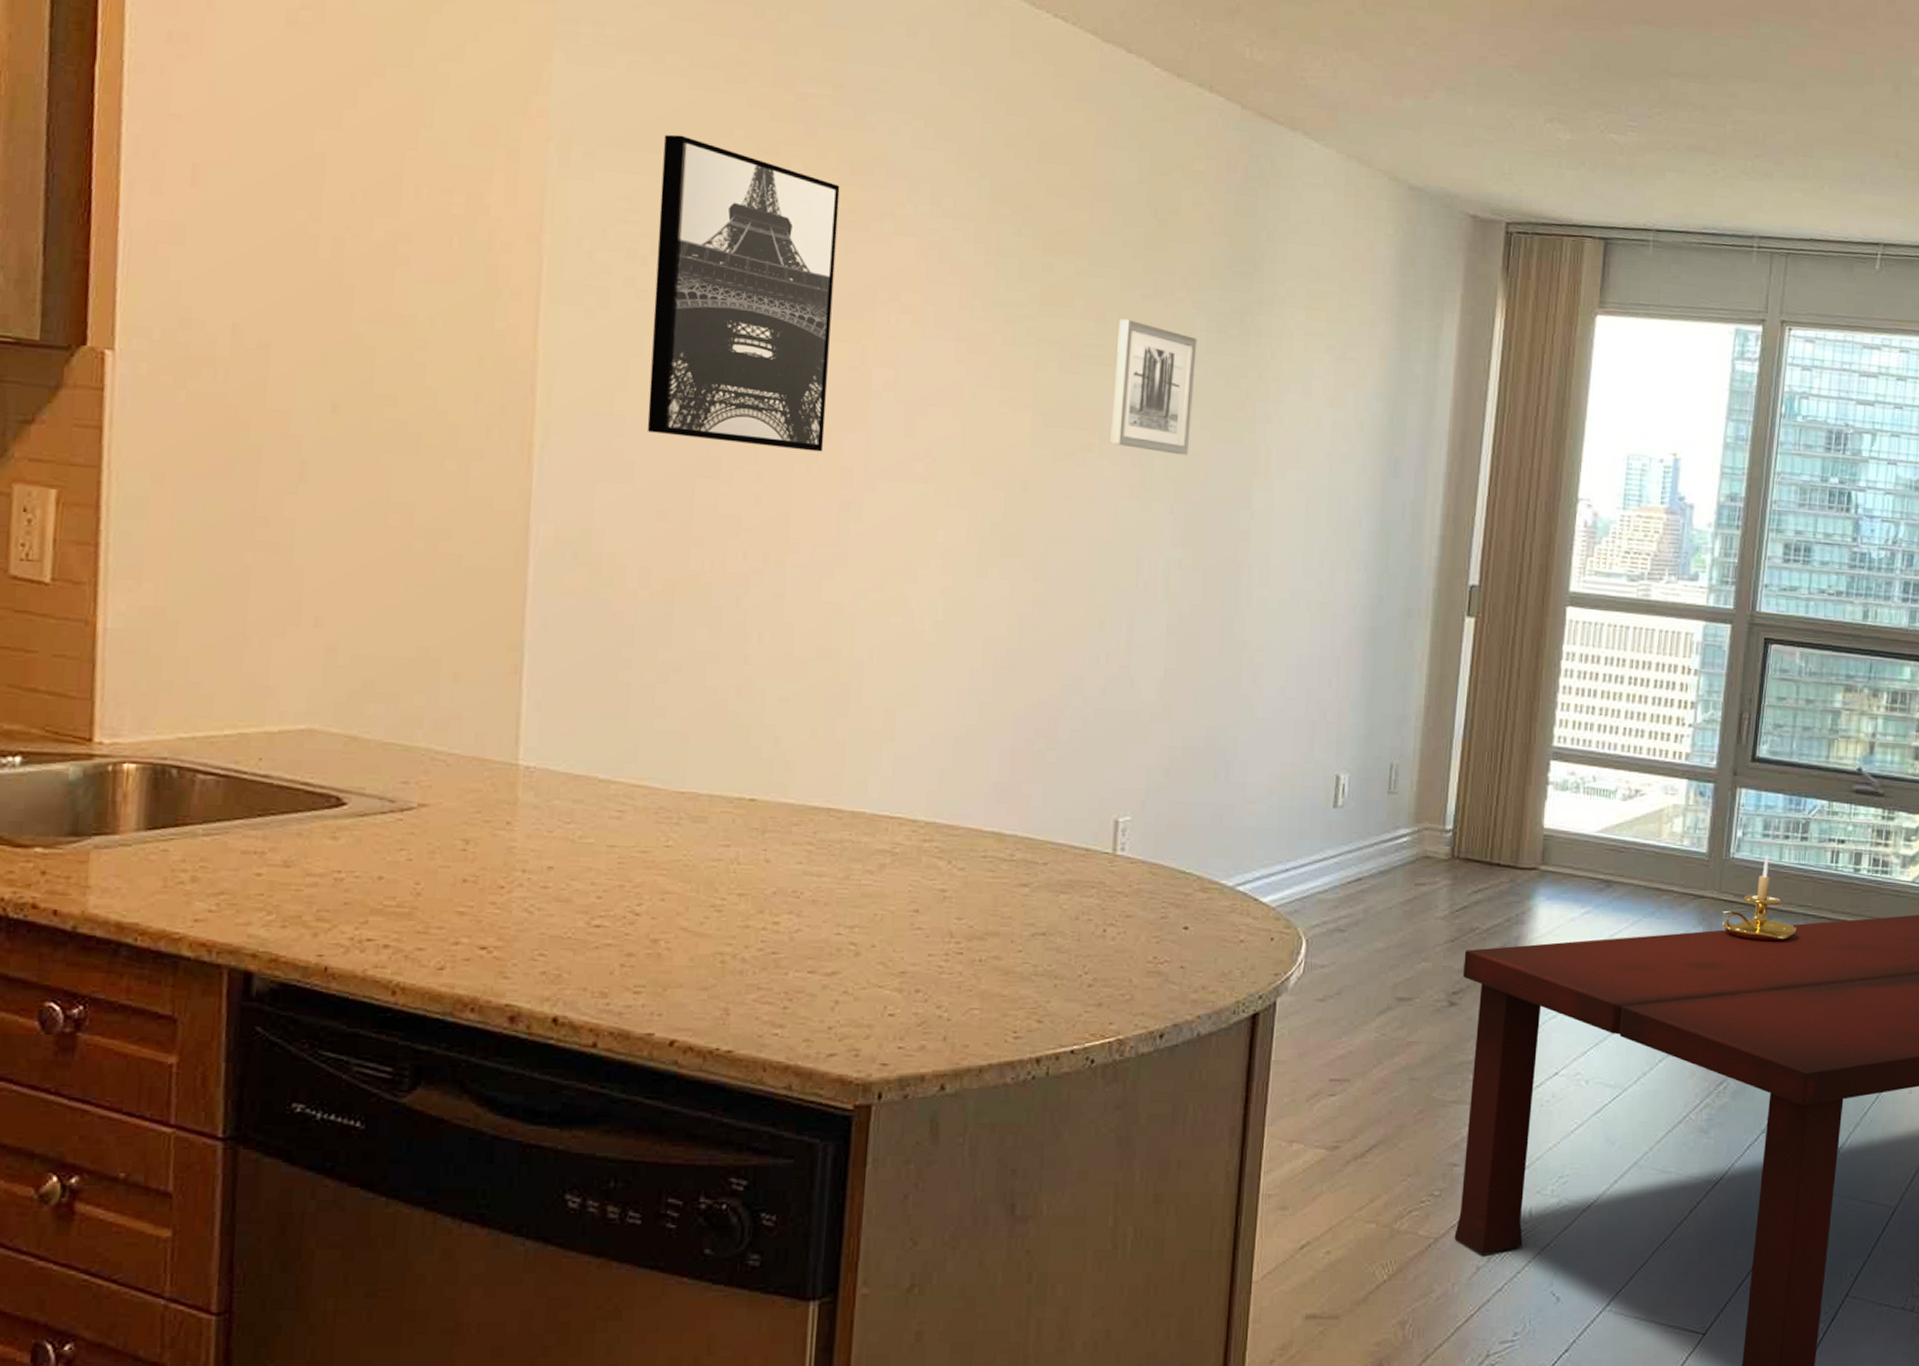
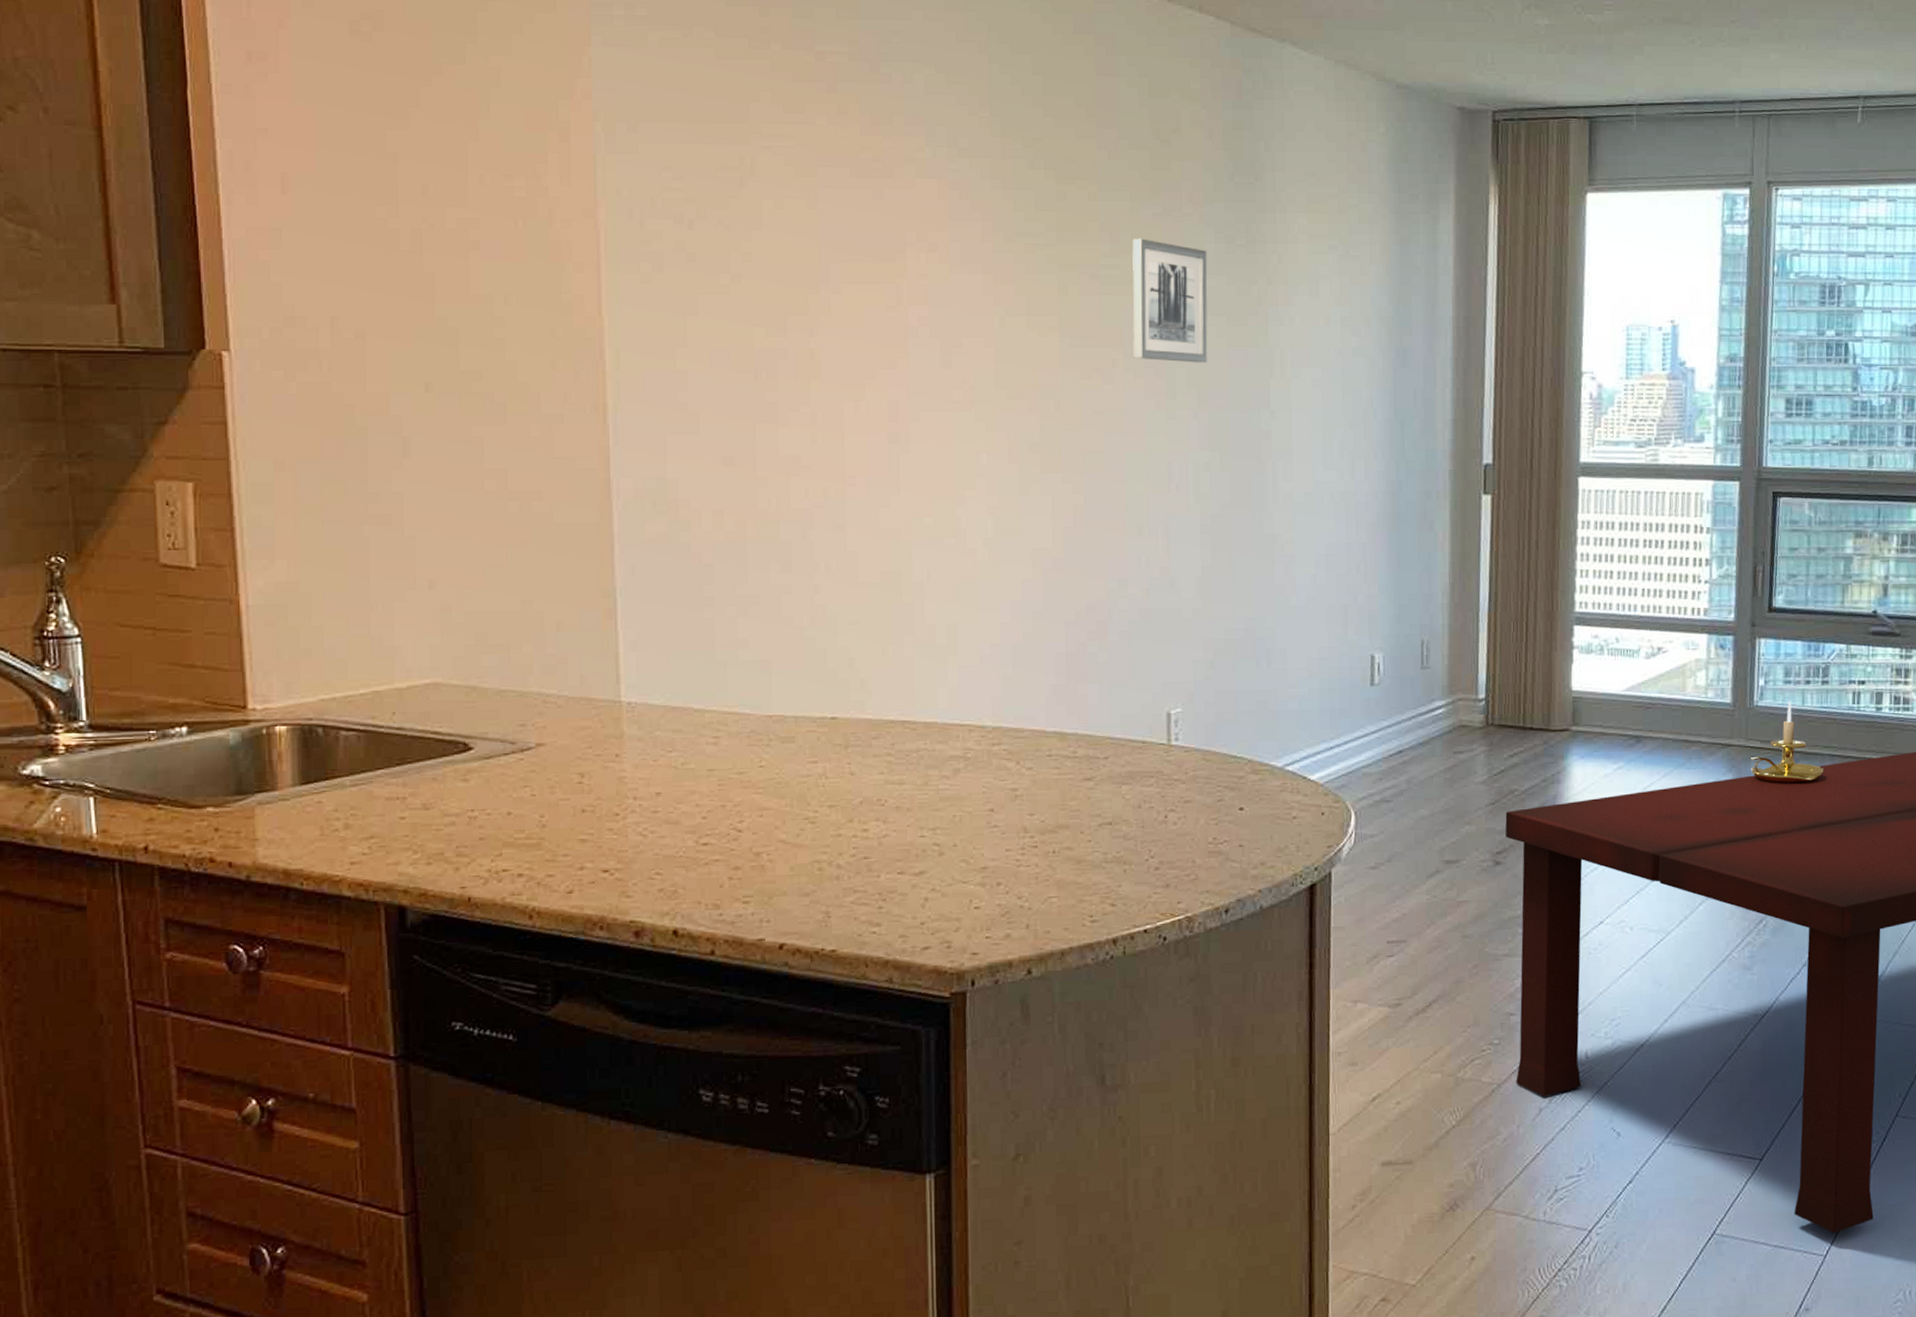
wall art: present [647,134,840,452] -> none [698,103,869,389]

